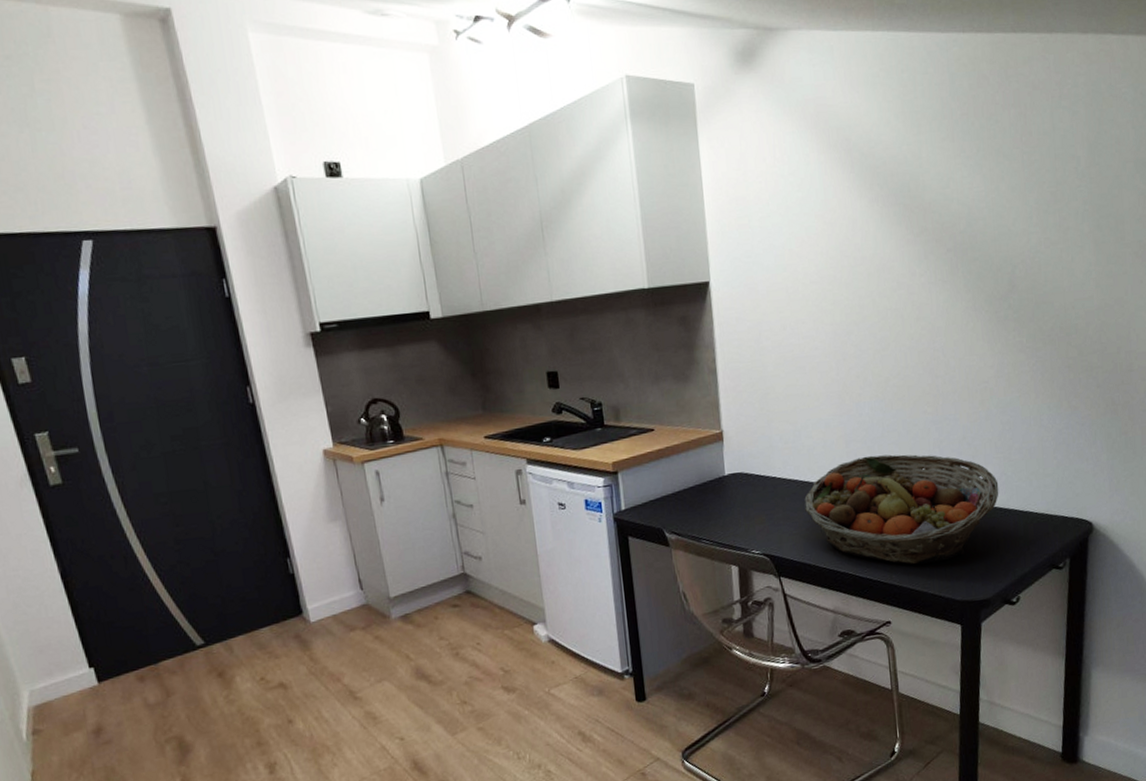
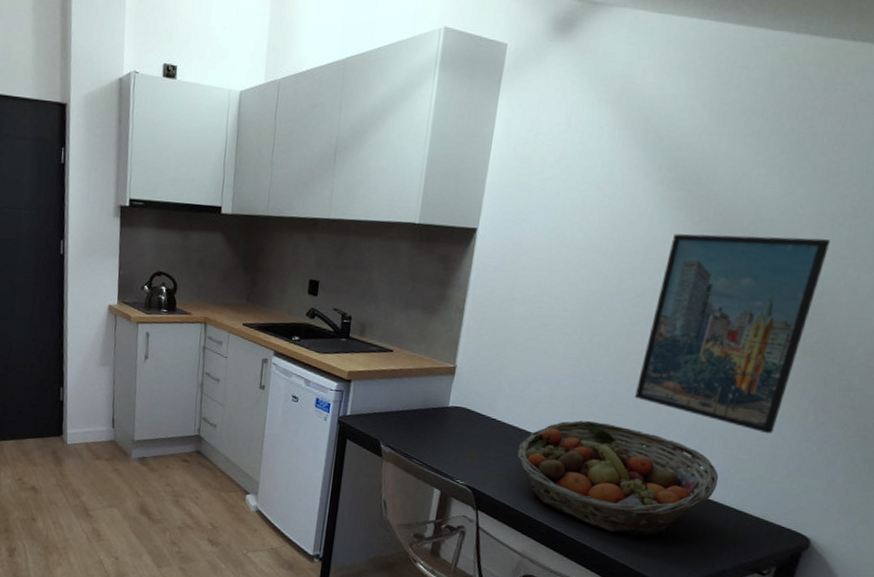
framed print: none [899,228,1041,430] -> present [635,233,830,434]

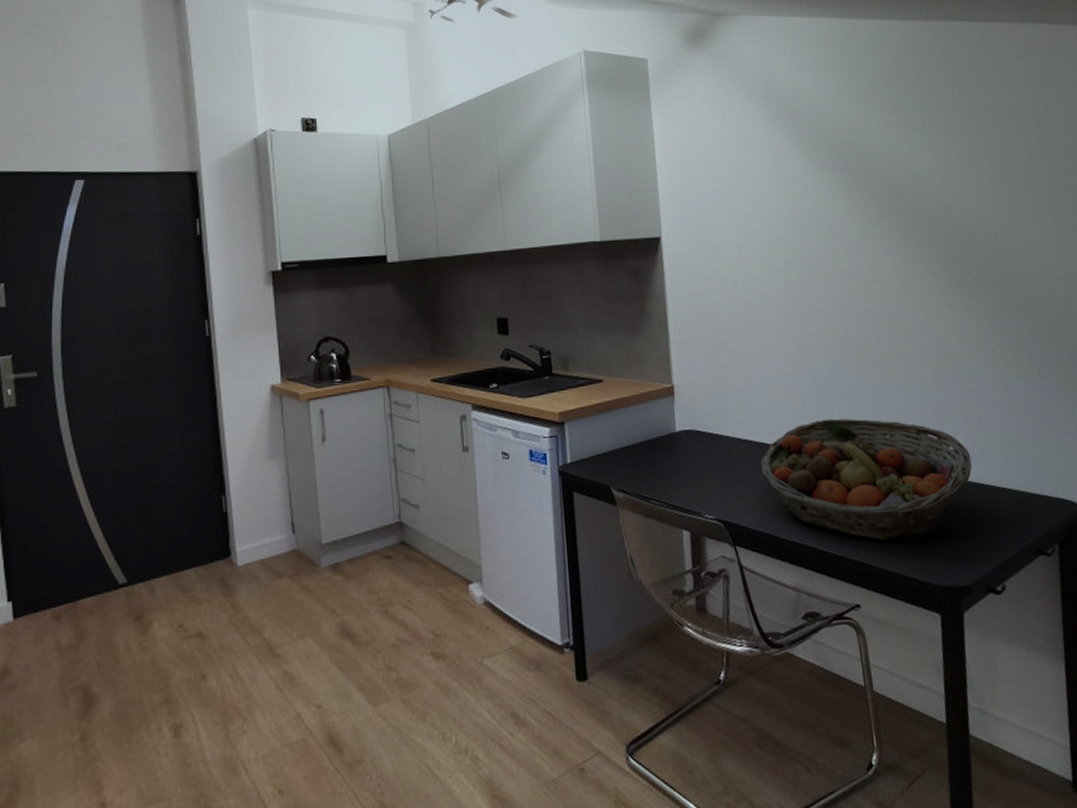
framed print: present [635,233,830,434] -> none [851,197,1007,399]

